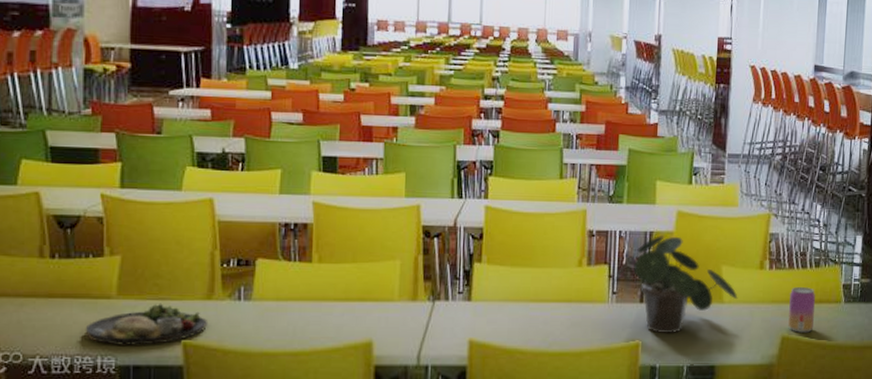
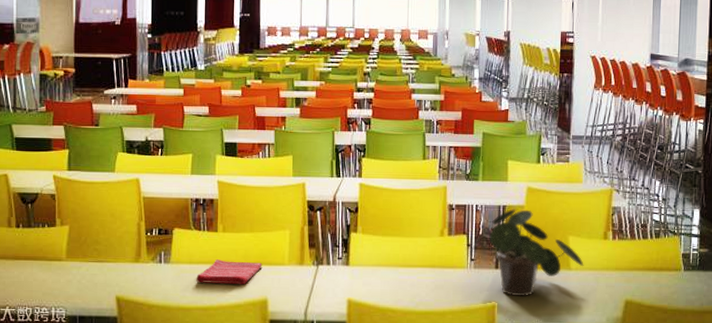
dinner plate: present [85,303,207,345] -> none [42,265,135,299]
dish towel: none [283,295,367,325] -> present [195,259,263,285]
beer can: present [788,287,815,333] -> none [631,256,656,298]

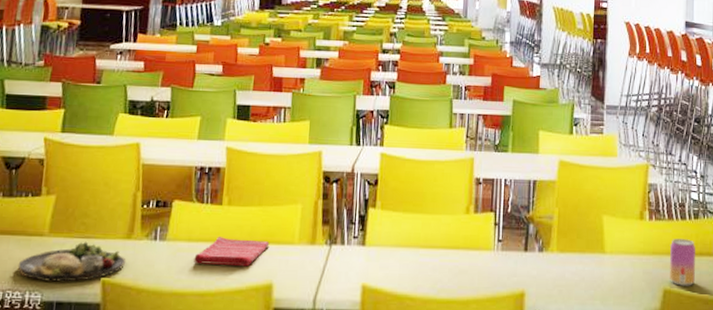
dinner plate: none [42,265,135,299] -> present [17,241,125,282]
potted plant: present [468,208,584,297] -> none [495,183,619,284]
beer can: none [631,256,656,298] -> present [670,239,695,286]

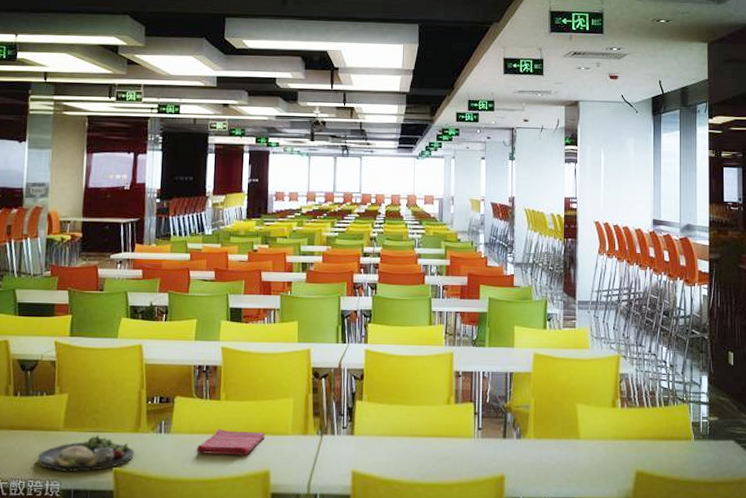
beer can: present [670,239,695,286] -> none [642,425,666,468]

